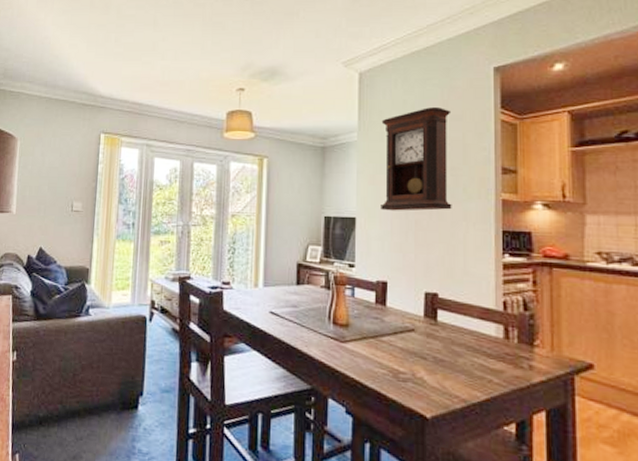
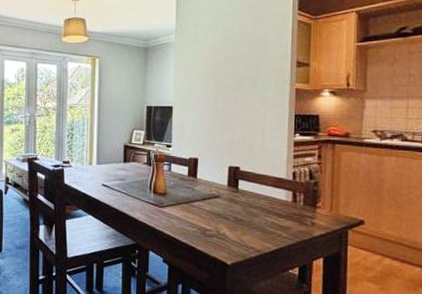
pendulum clock: present [381,108,452,211] -> none [194,11,256,100]

